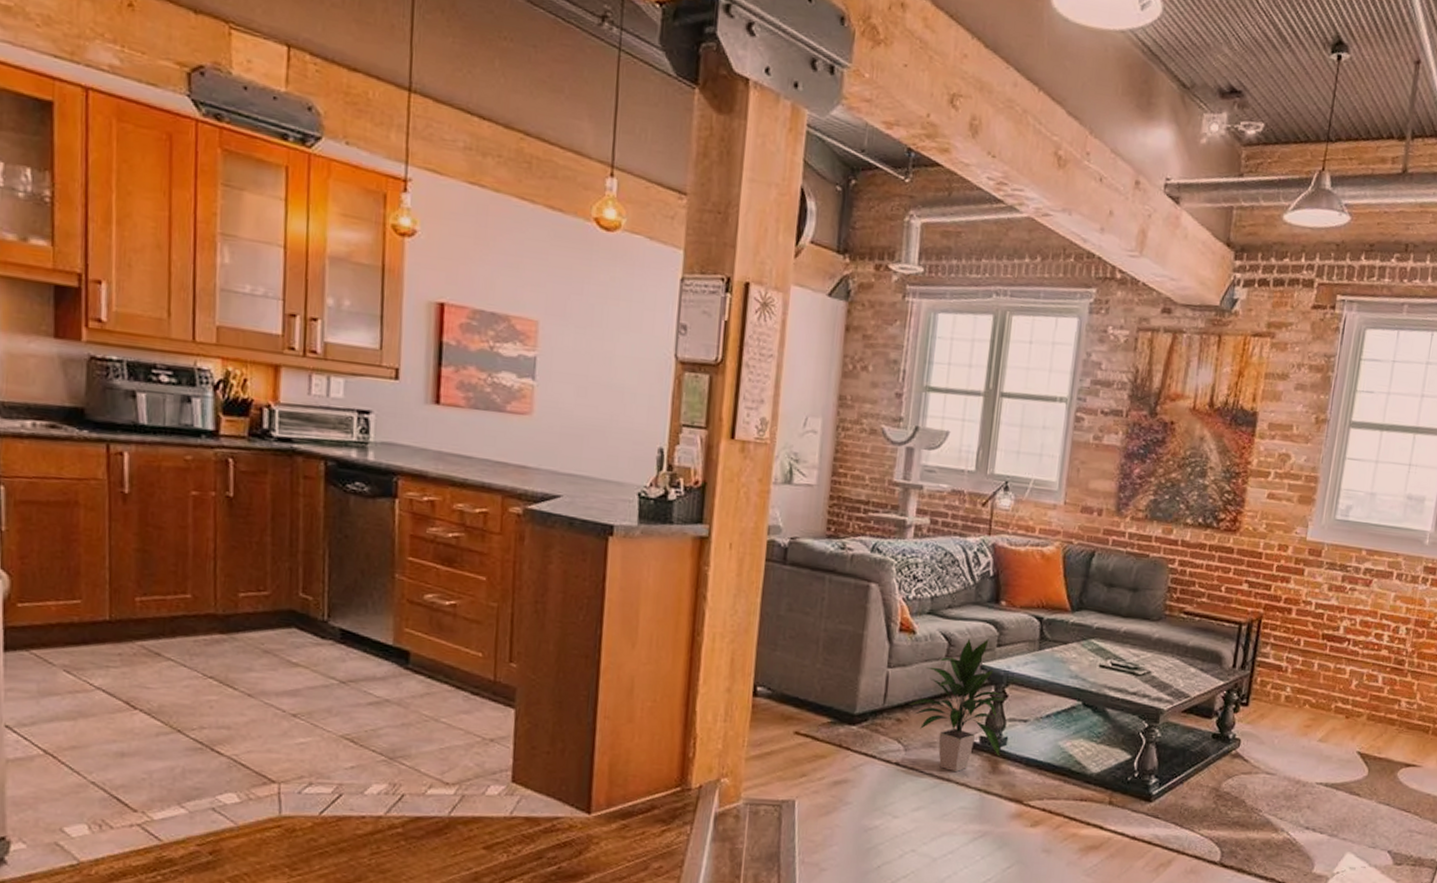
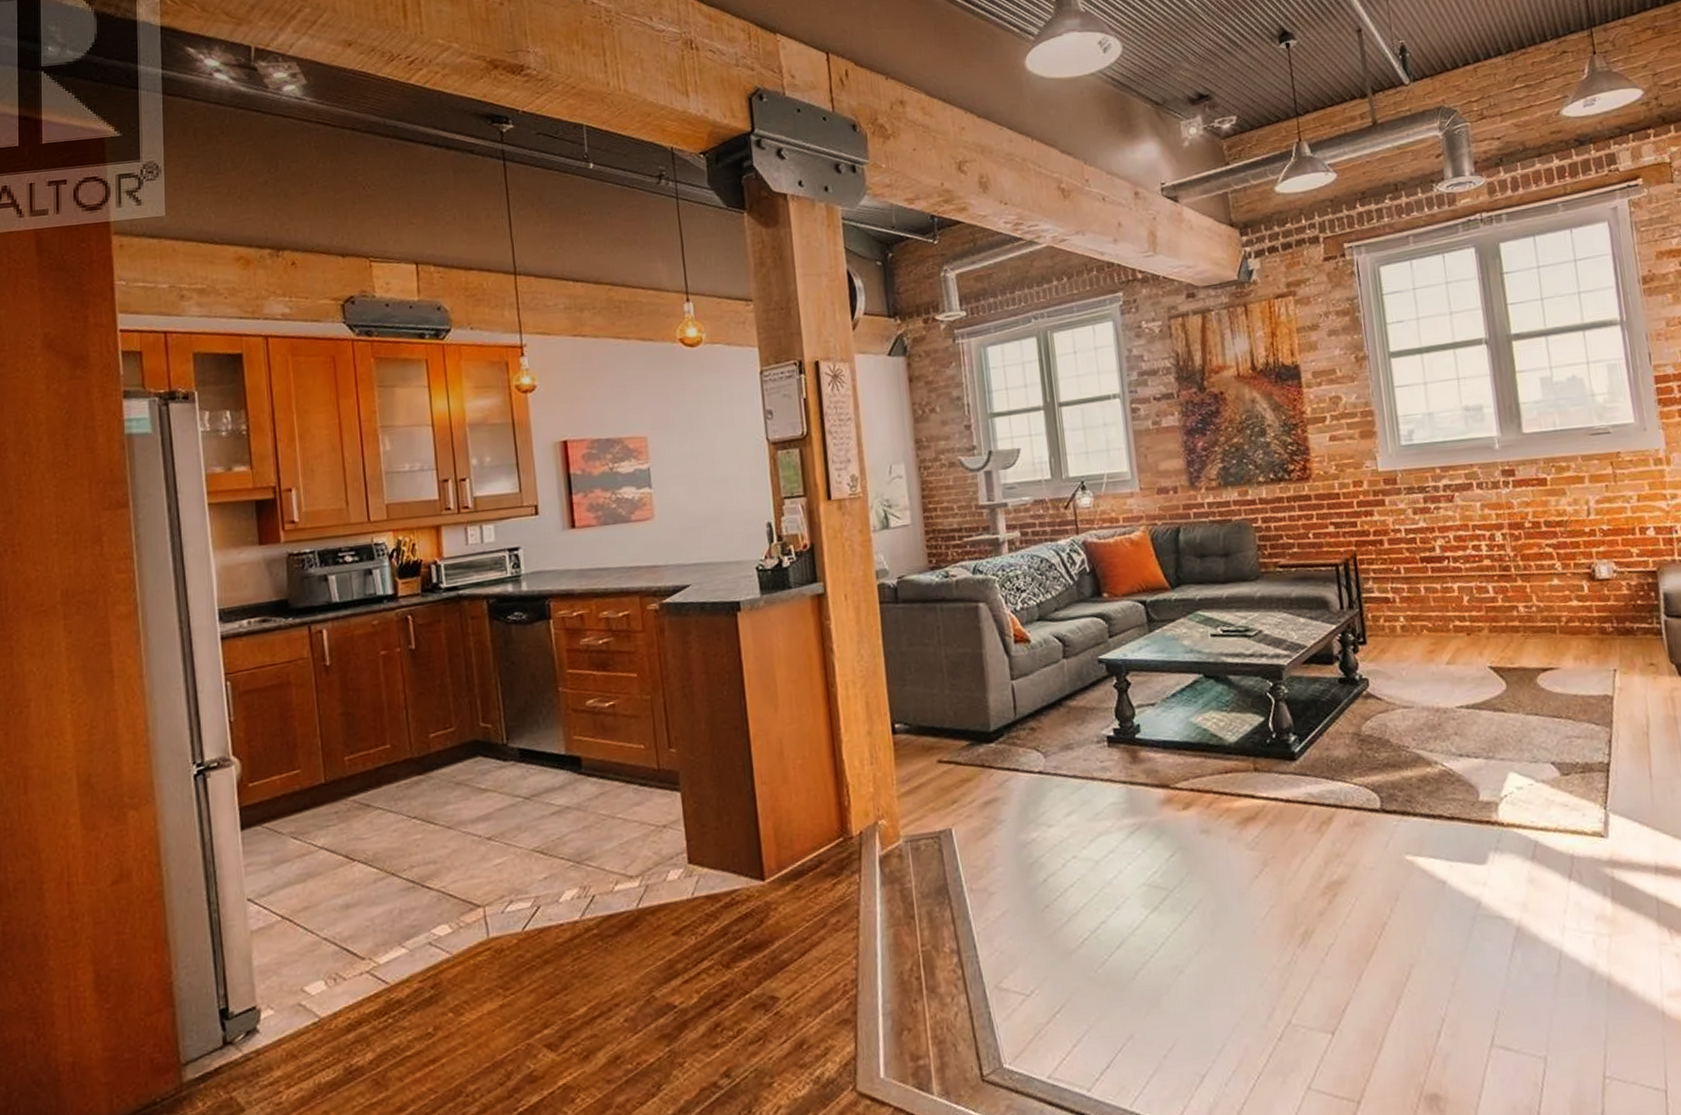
indoor plant: present [910,638,1006,772] -> none [1040,632,1137,769]

